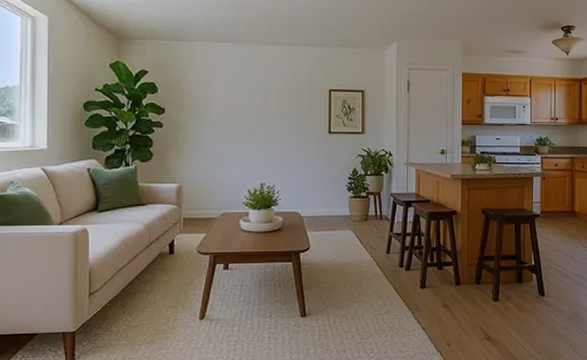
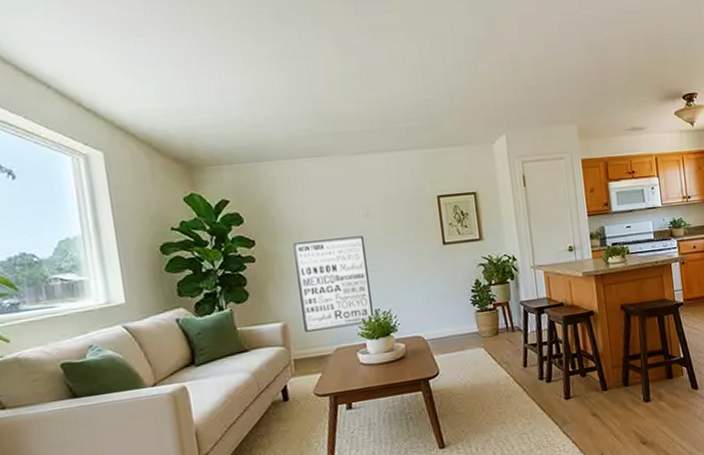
wall art: none [197,115,260,195] -> present [293,235,375,332]

